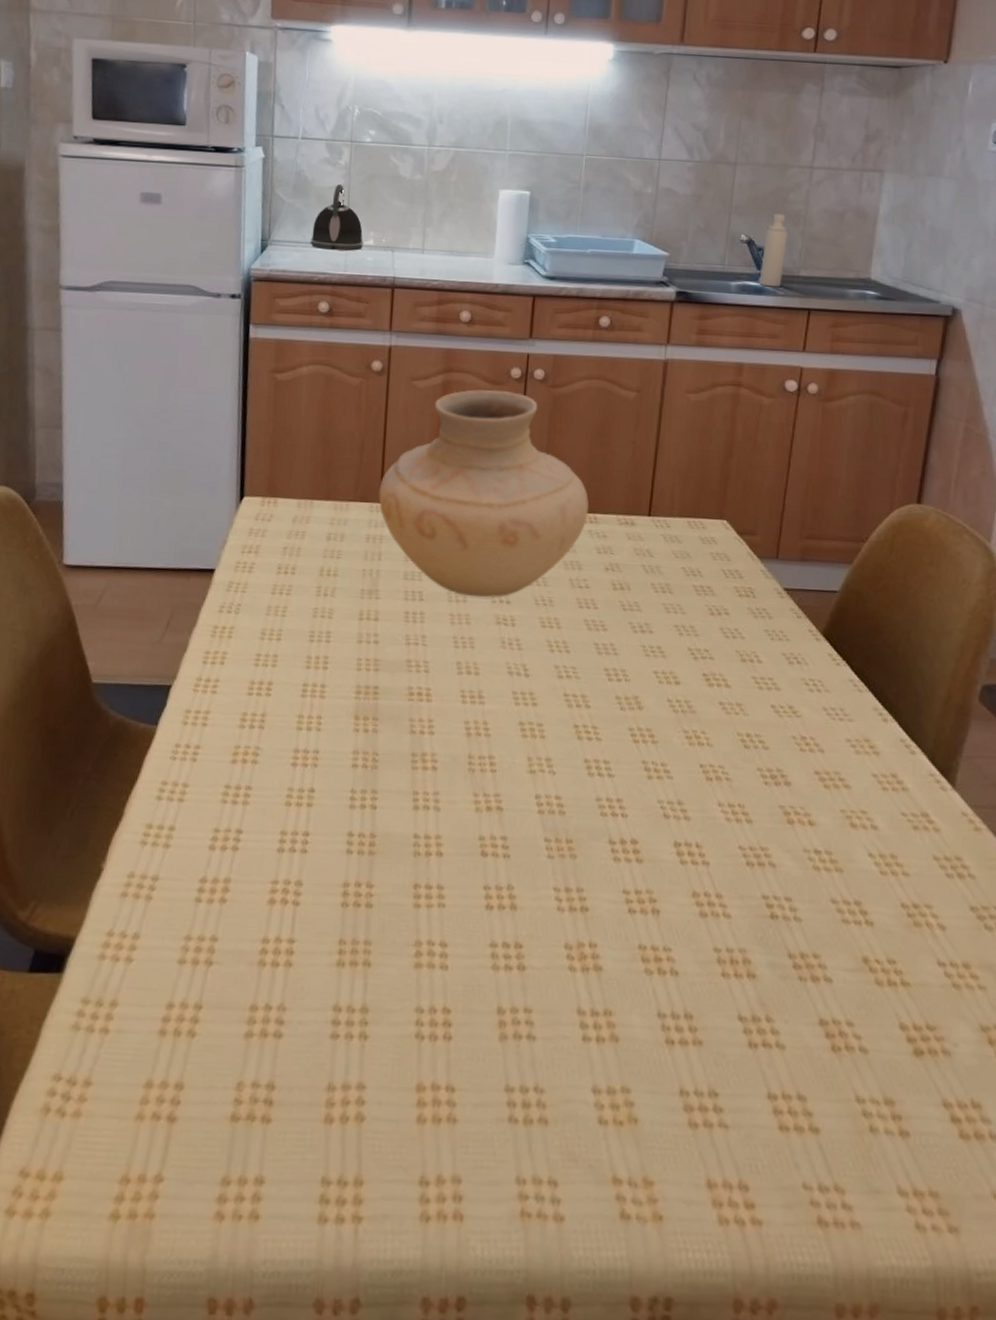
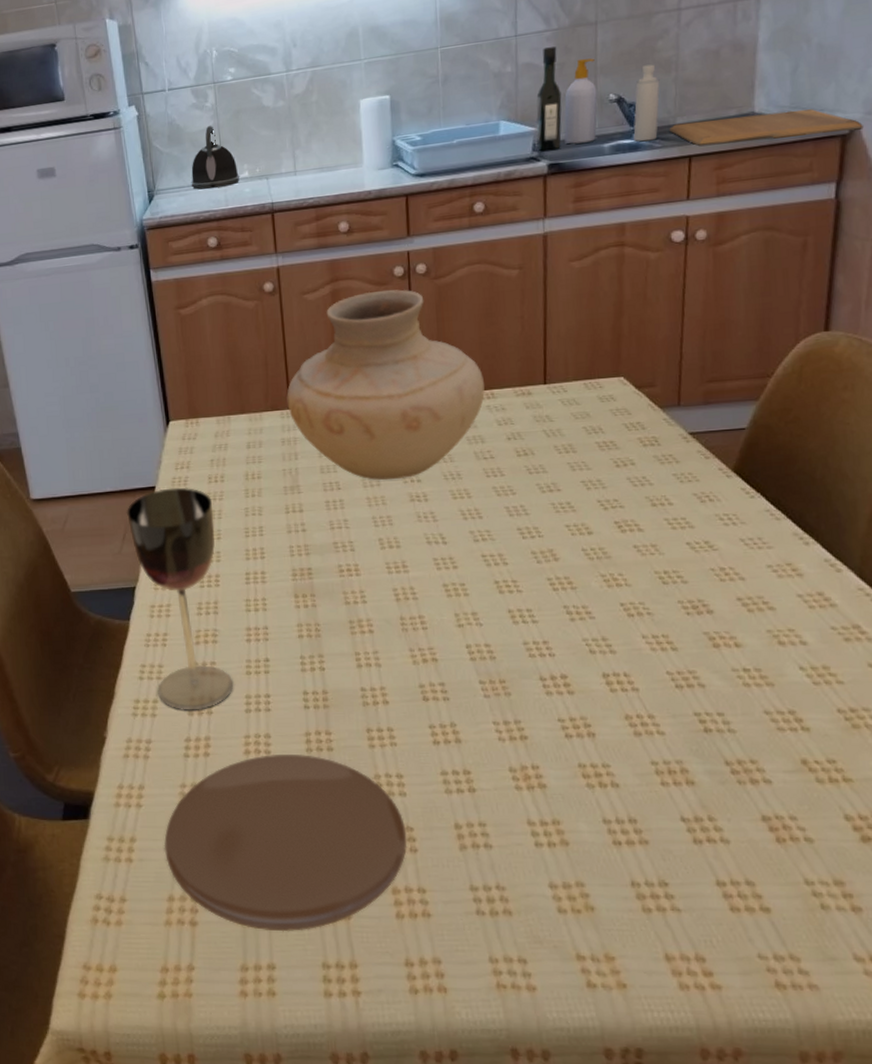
plate: none [150,907,443,1136] -> present [164,755,408,932]
wineglass: none [175,573,278,844] -> present [126,487,233,710]
bottle: none [668,177,697,279] -> present [536,46,562,152]
soap bottle: none [695,194,731,277] -> present [564,58,598,144]
chopping board: none [793,276,964,314] -> present [669,109,864,147]

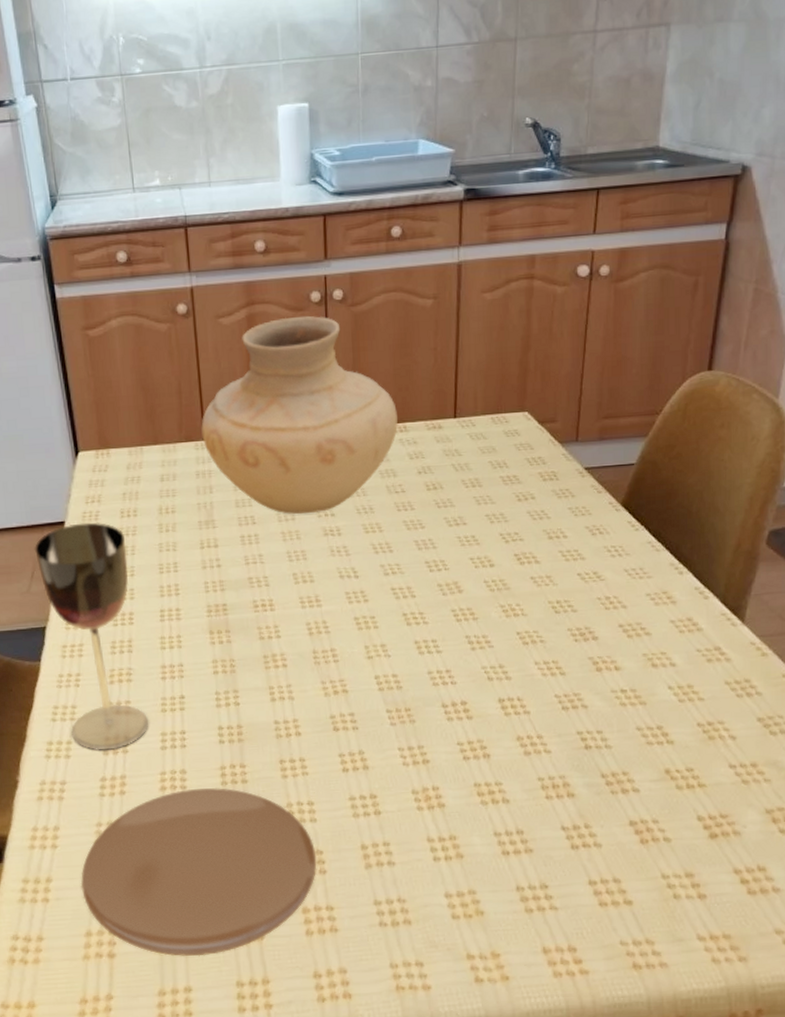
kettle: present [191,126,239,190] -> none [97,124,150,198]
bottle: present [536,46,562,152] -> none [454,62,480,176]
soap bottle: present [564,58,598,144] -> none [481,77,514,169]
spray bottle: present [633,64,660,142] -> none [546,88,574,171]
chopping board: present [669,109,864,147] -> none [580,146,754,179]

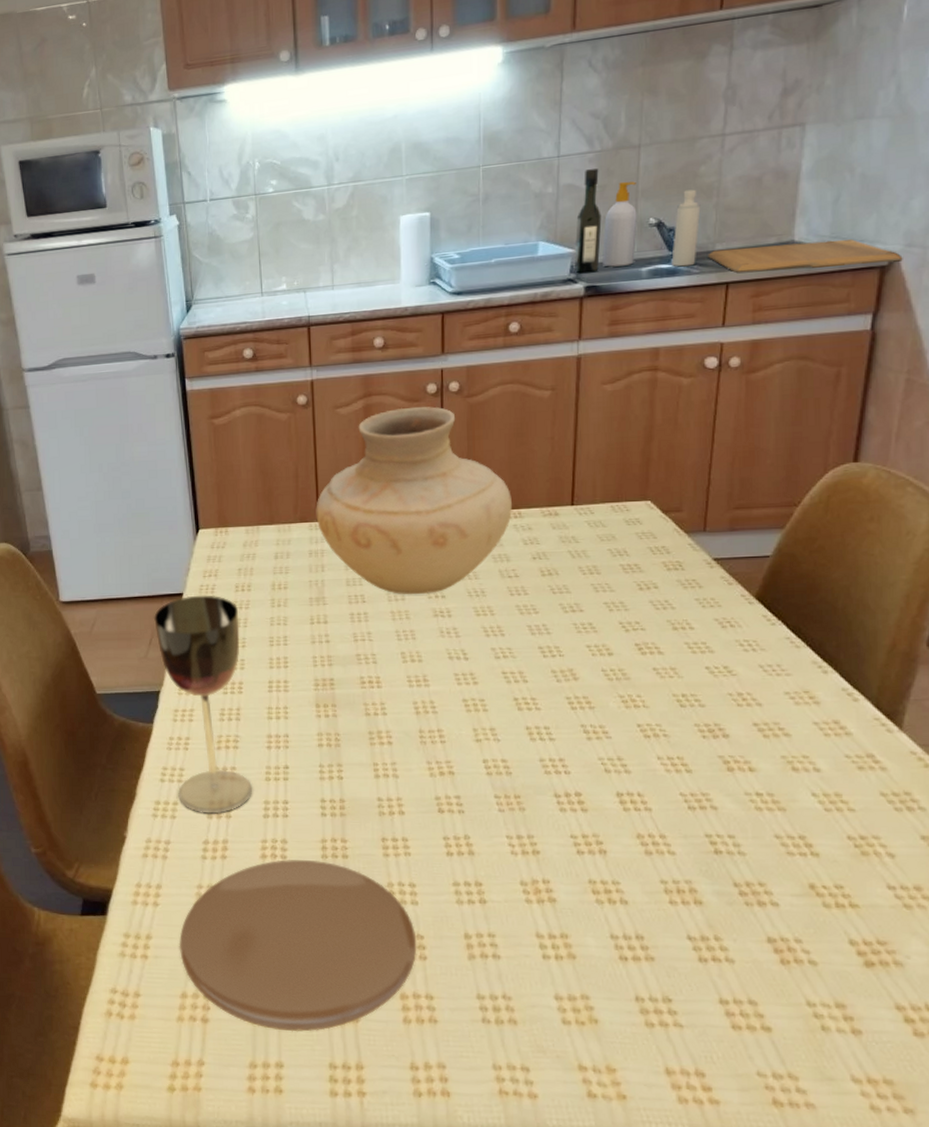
bottle: none [454,62,480,176] -> present [574,168,602,274]
soap bottle: none [481,77,514,169] -> present [602,181,637,267]
spray bottle: none [546,88,574,171] -> present [671,189,701,267]
chopping board: none [580,146,754,179] -> present [708,239,903,274]

